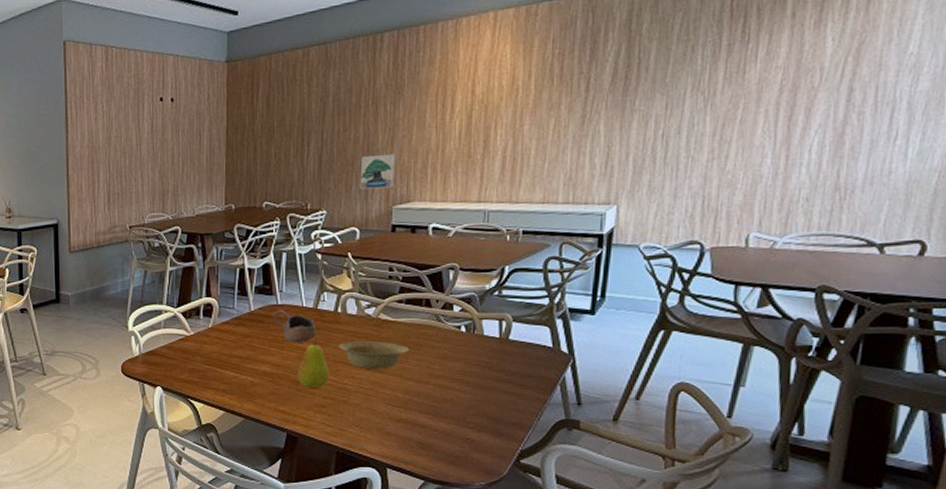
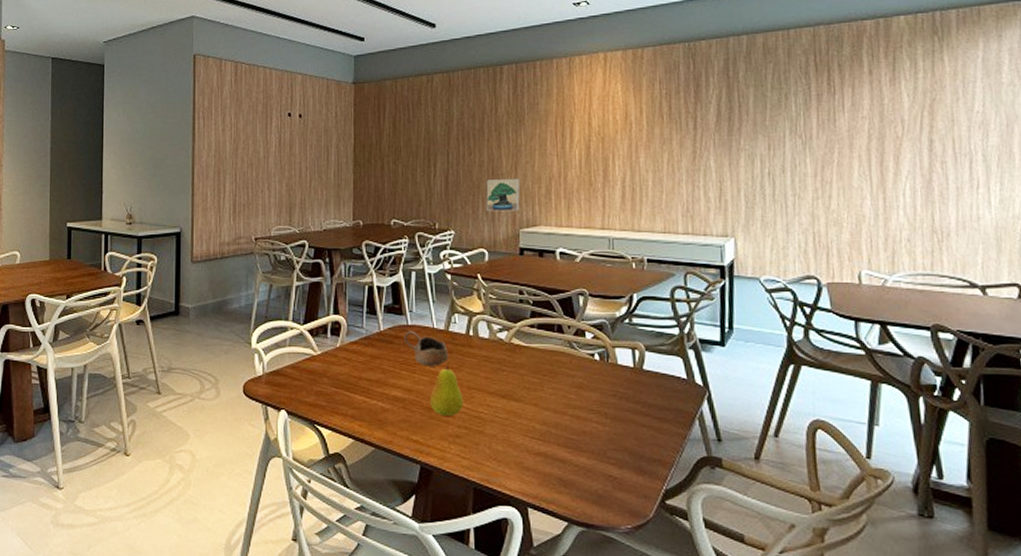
bowl: present [338,341,410,370] -> none [471,367,545,398]

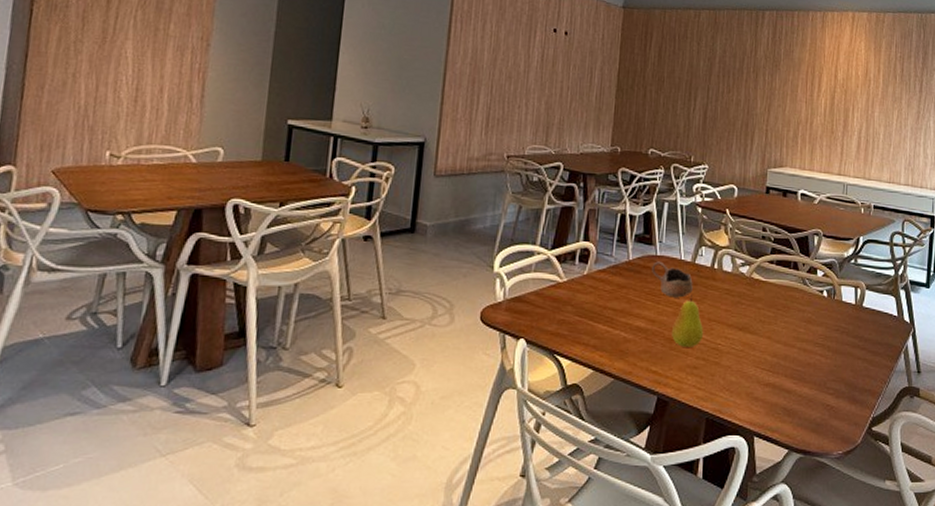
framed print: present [486,178,520,212] -> none [739,119,771,152]

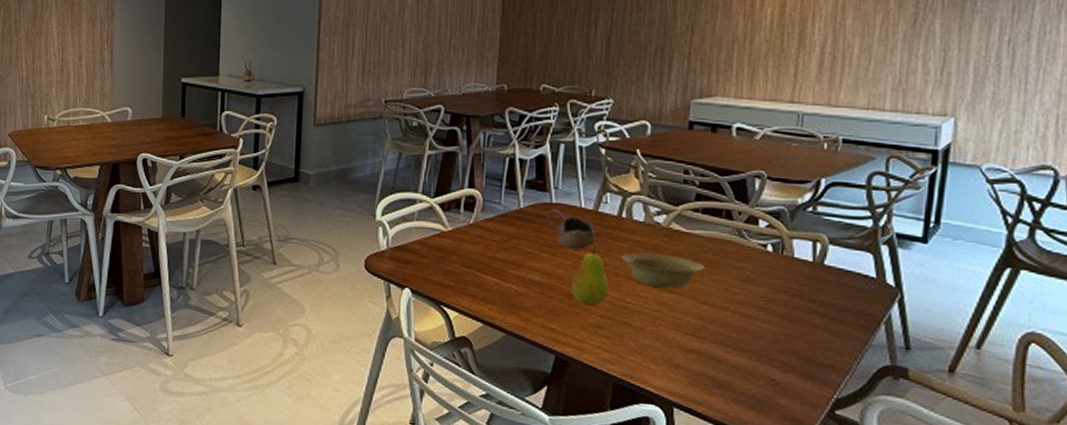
bowl: none [712,300,779,331] -> present [620,253,706,289]

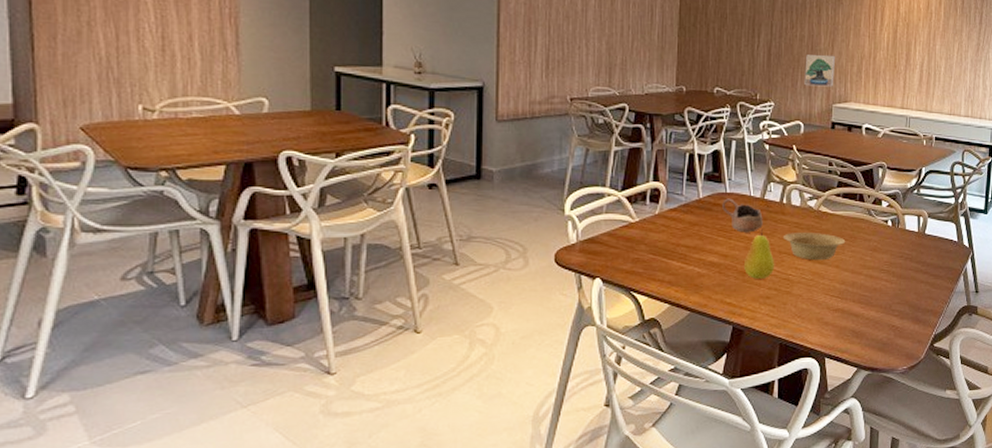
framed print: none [653,40,695,79] -> present [804,55,835,87]

